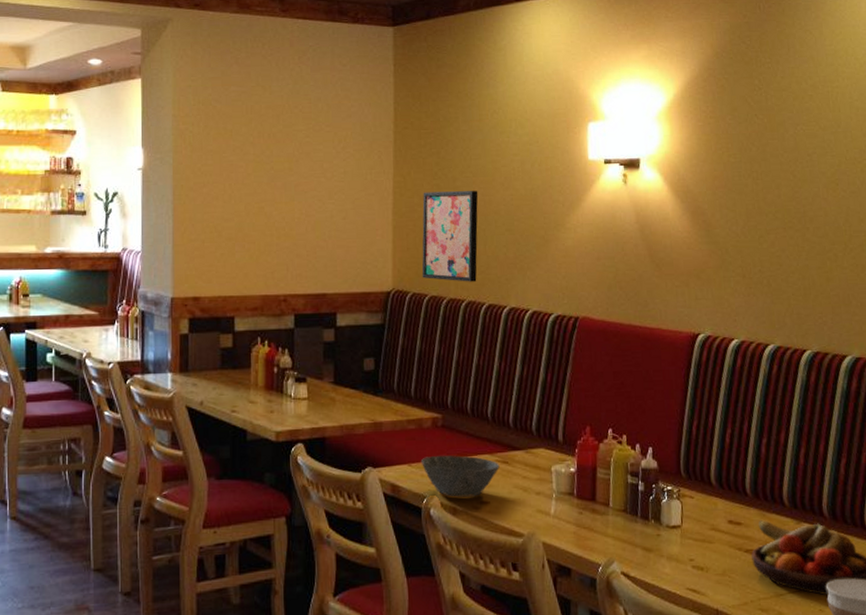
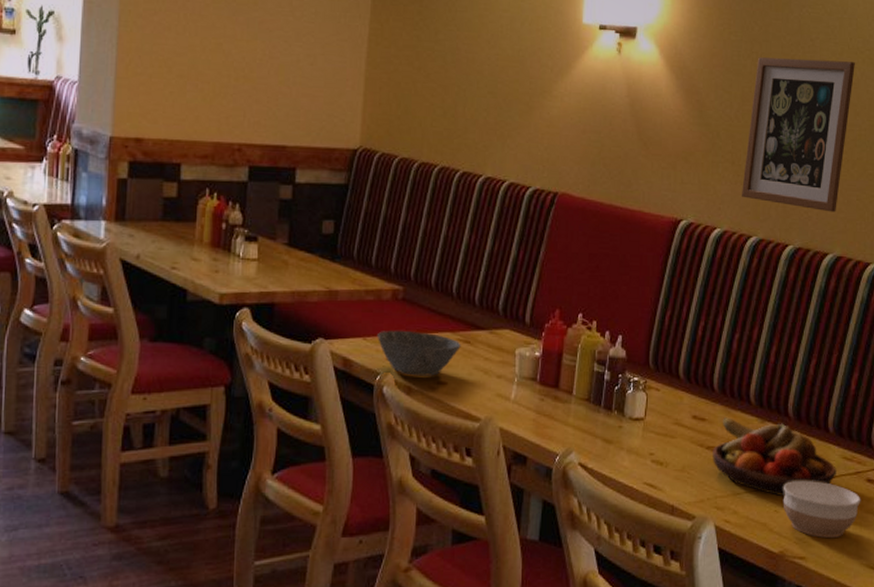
wall art: present [422,191,478,282] -> none [393,43,462,146]
wall art: none [754,172,855,316] -> present [741,57,855,213]

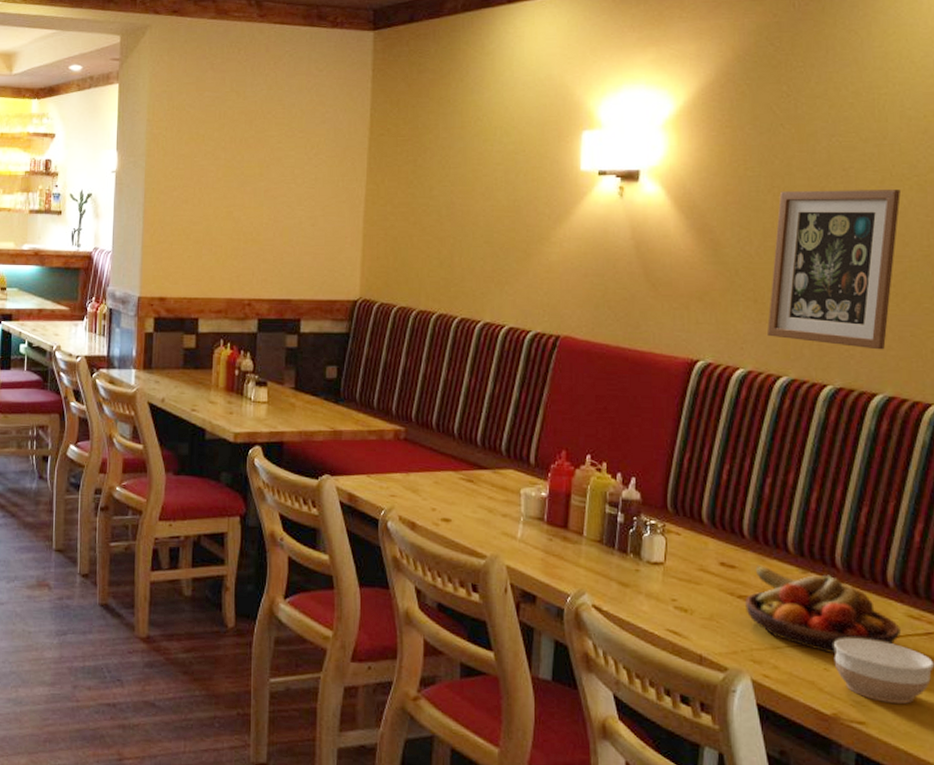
bowl: present [378,330,461,376] -> none [381,468,464,513]

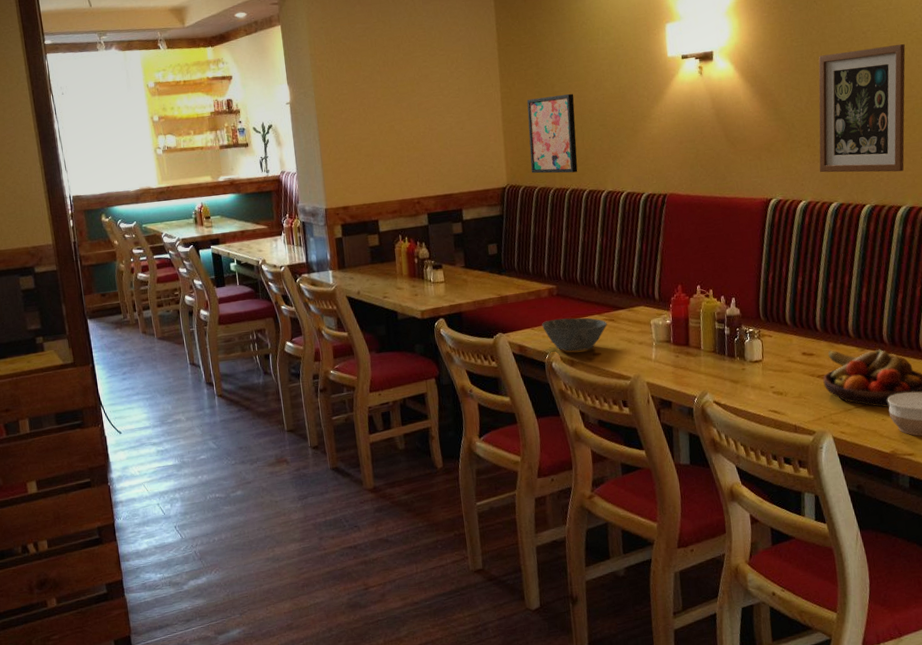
bowl: none [381,468,464,513] -> present [542,317,607,352]
wall art: none [391,201,456,294] -> present [527,94,578,174]

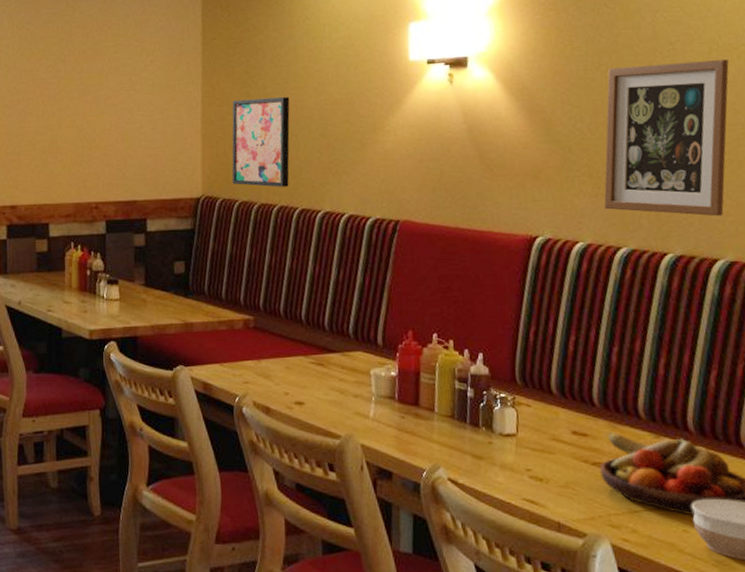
bowl: present [542,317,607,352] -> none [233,355,315,397]

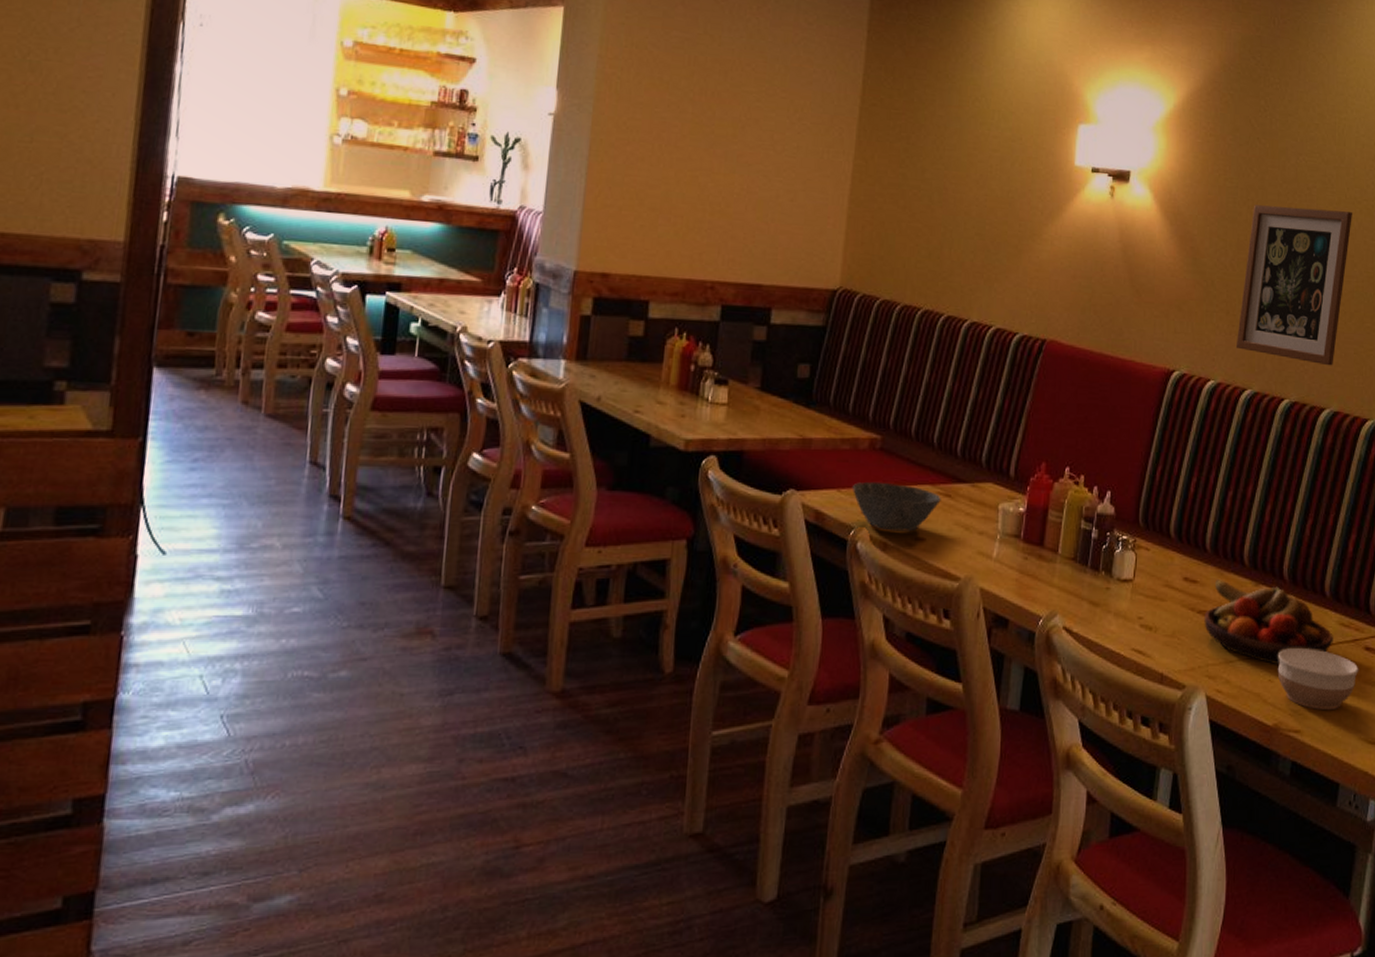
wall art: present [232,97,290,187] -> none [875,181,949,289]
bowl: none [233,355,315,397] -> present [853,481,941,532]

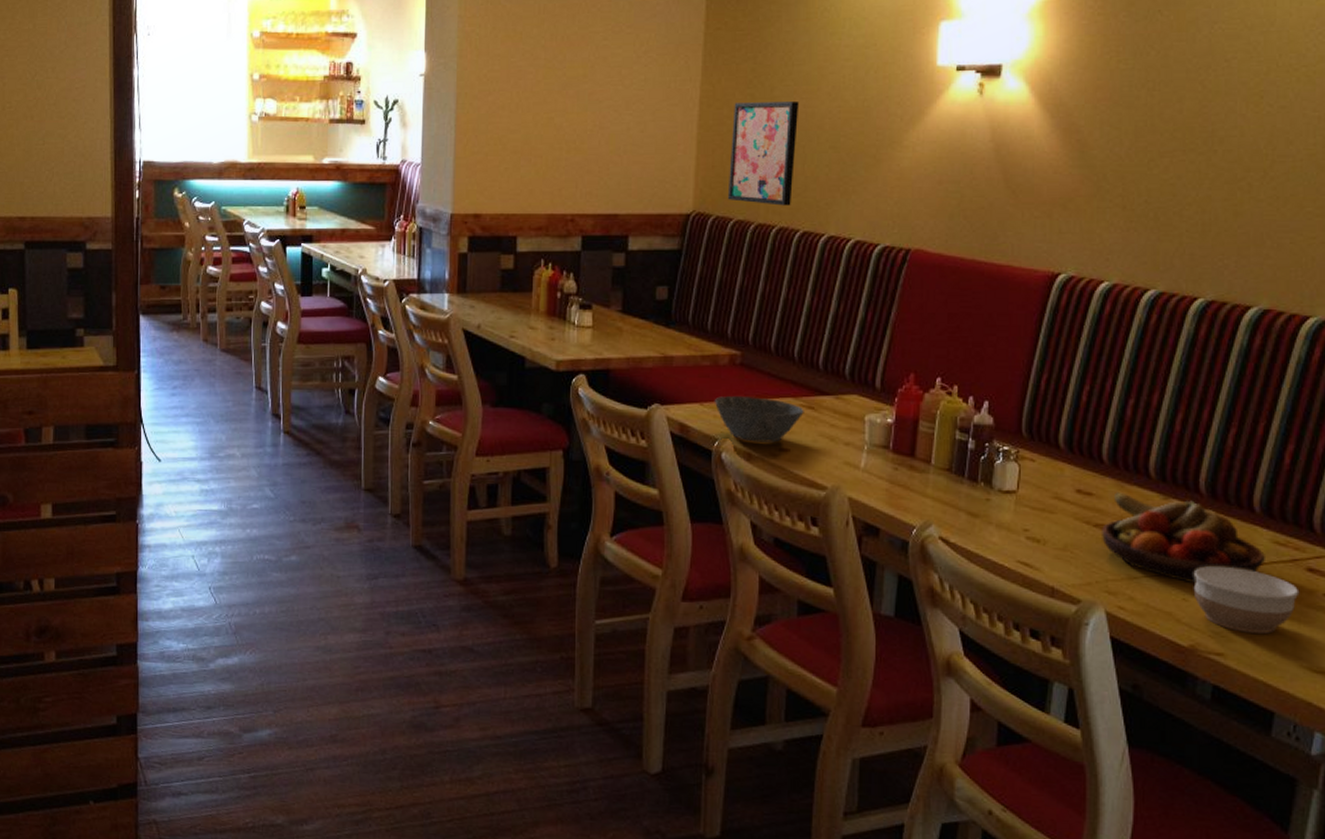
wall art: none [875,181,949,289] -> present [727,102,799,206]
wall art: present [1235,205,1352,366] -> none [1134,82,1286,259]

